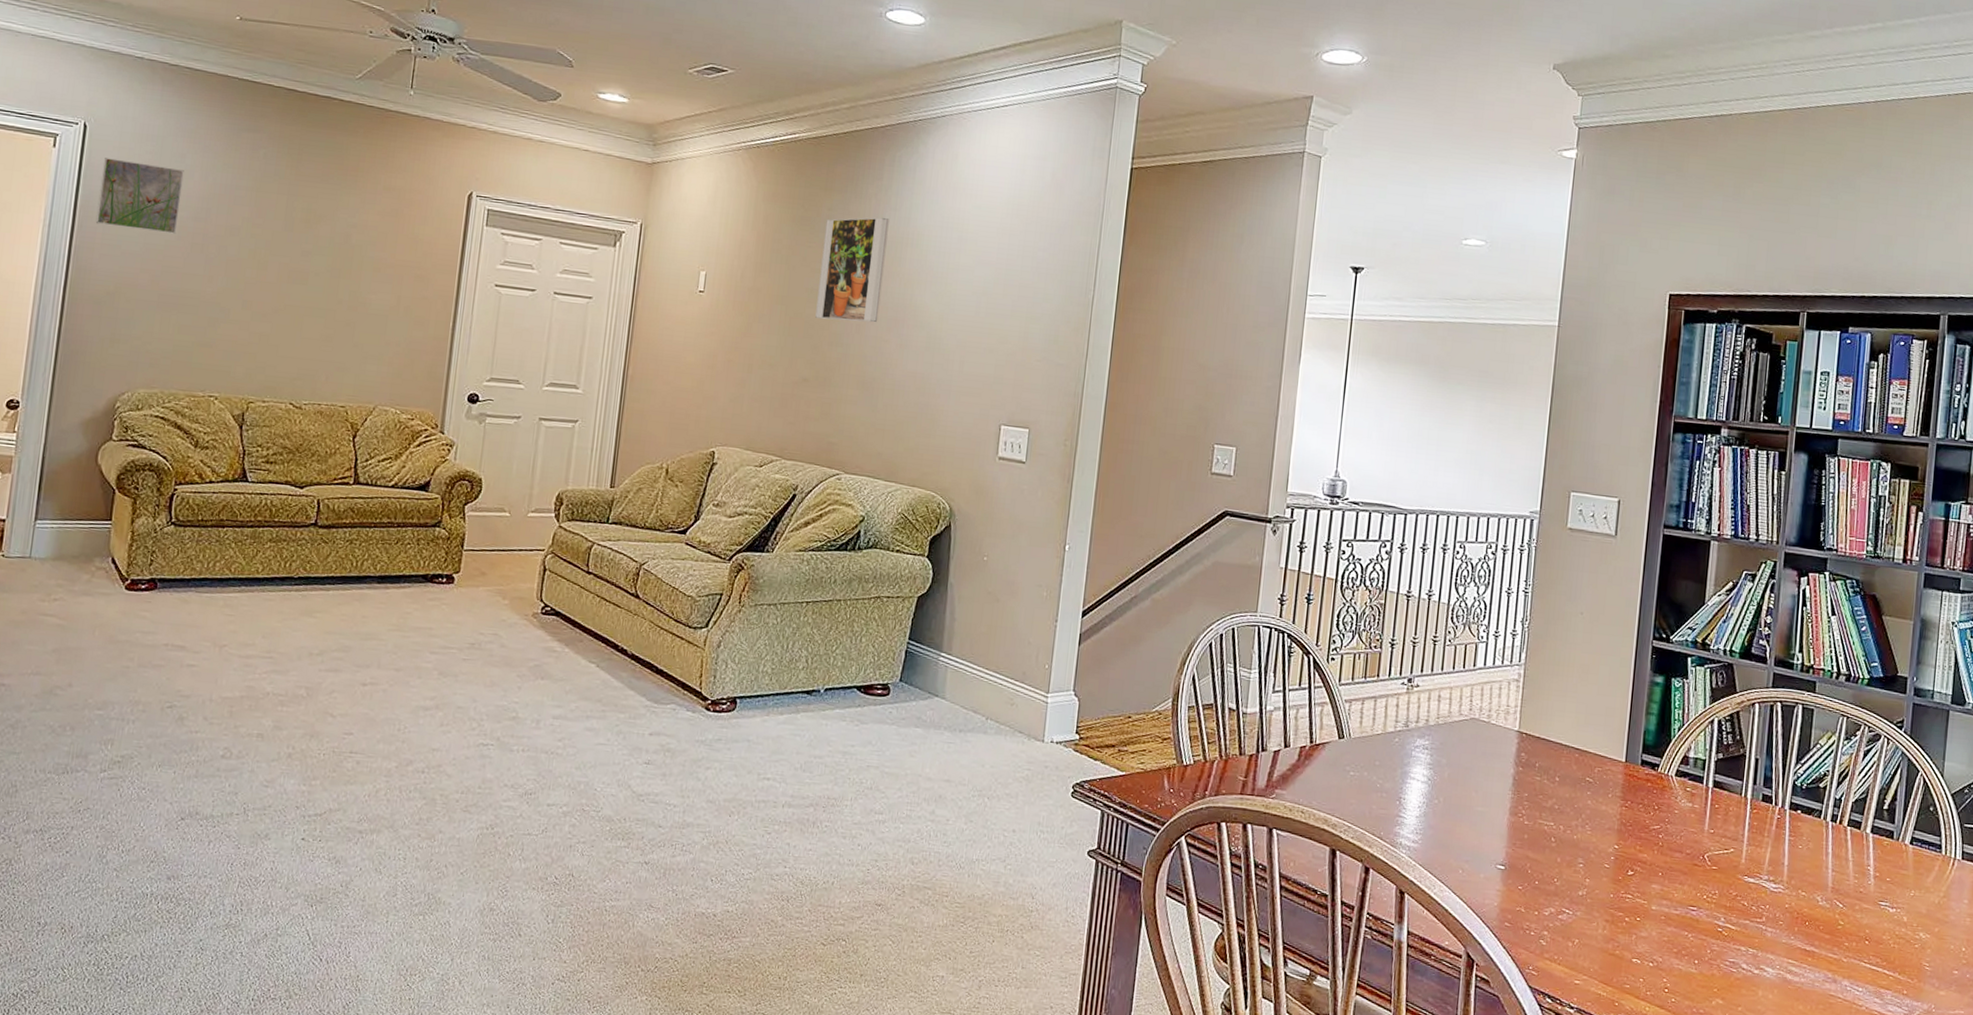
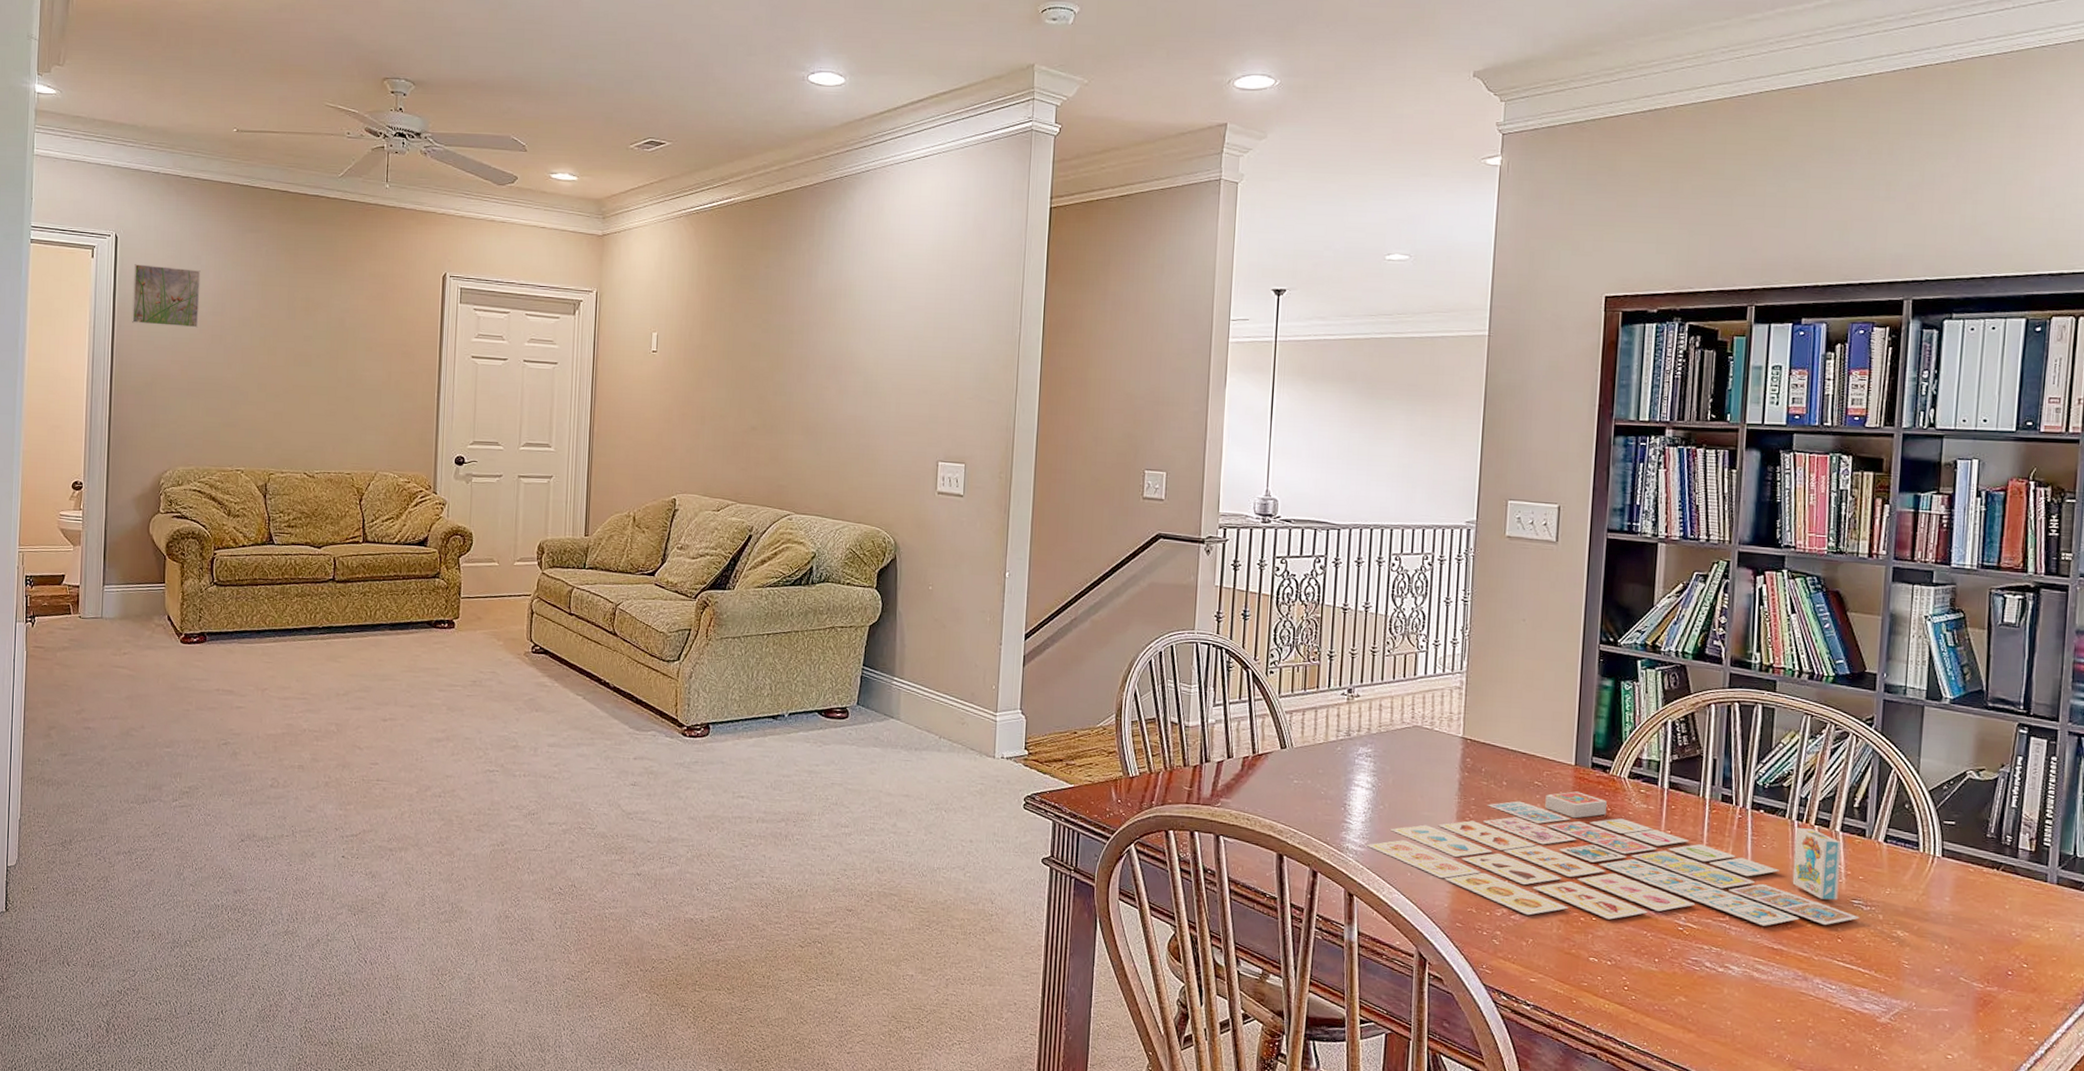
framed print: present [815,217,889,323] -> none [759,272,822,371]
board game: none [1419,788,1886,928] -> present [1365,791,1859,926]

